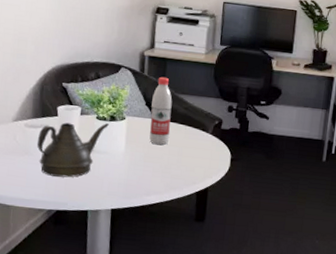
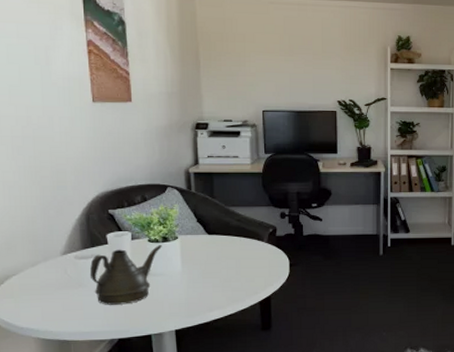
water bottle: present [149,76,173,145] -> none [203,191,226,260]

